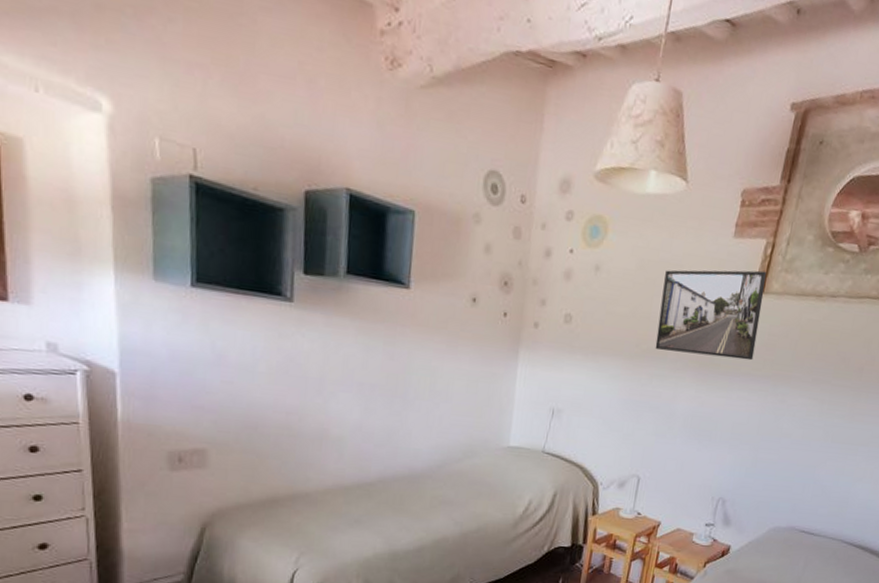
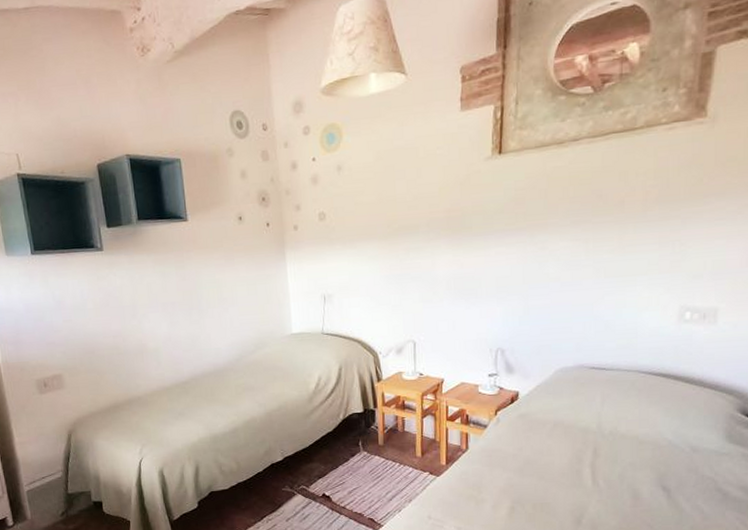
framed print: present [655,270,767,361] -> none [402,133,504,226]

